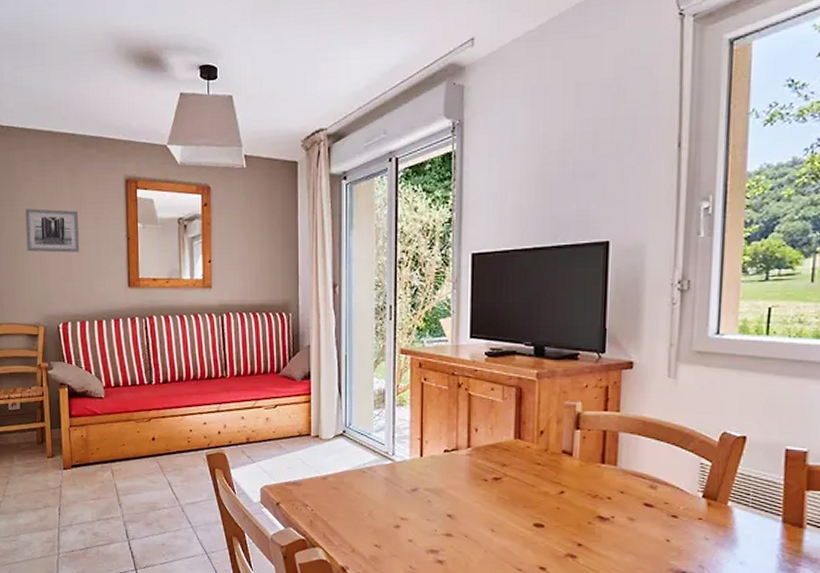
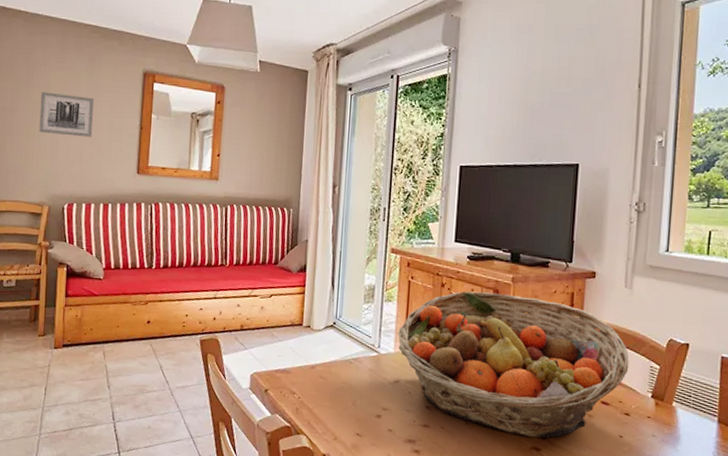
fruit basket: none [413,390,676,545] -> present [398,291,629,439]

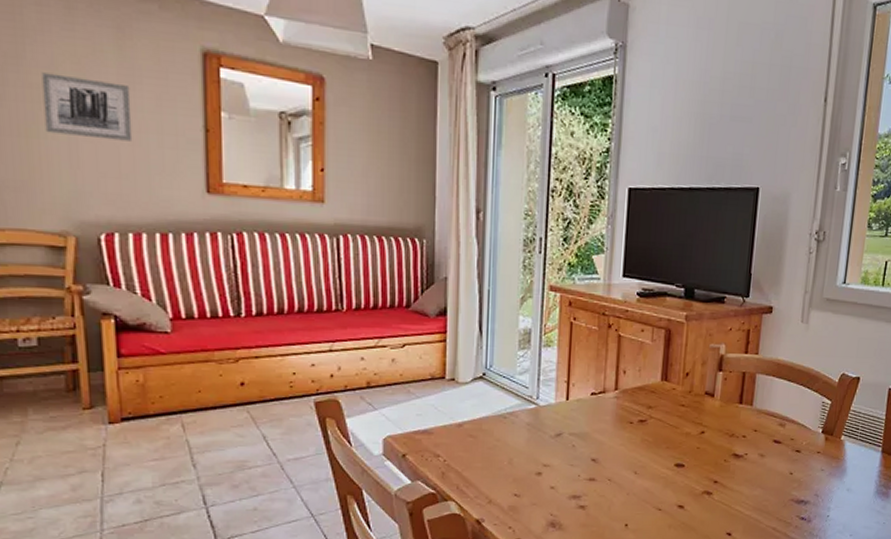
fruit basket: present [398,291,629,439] -> none [559,332,803,483]

